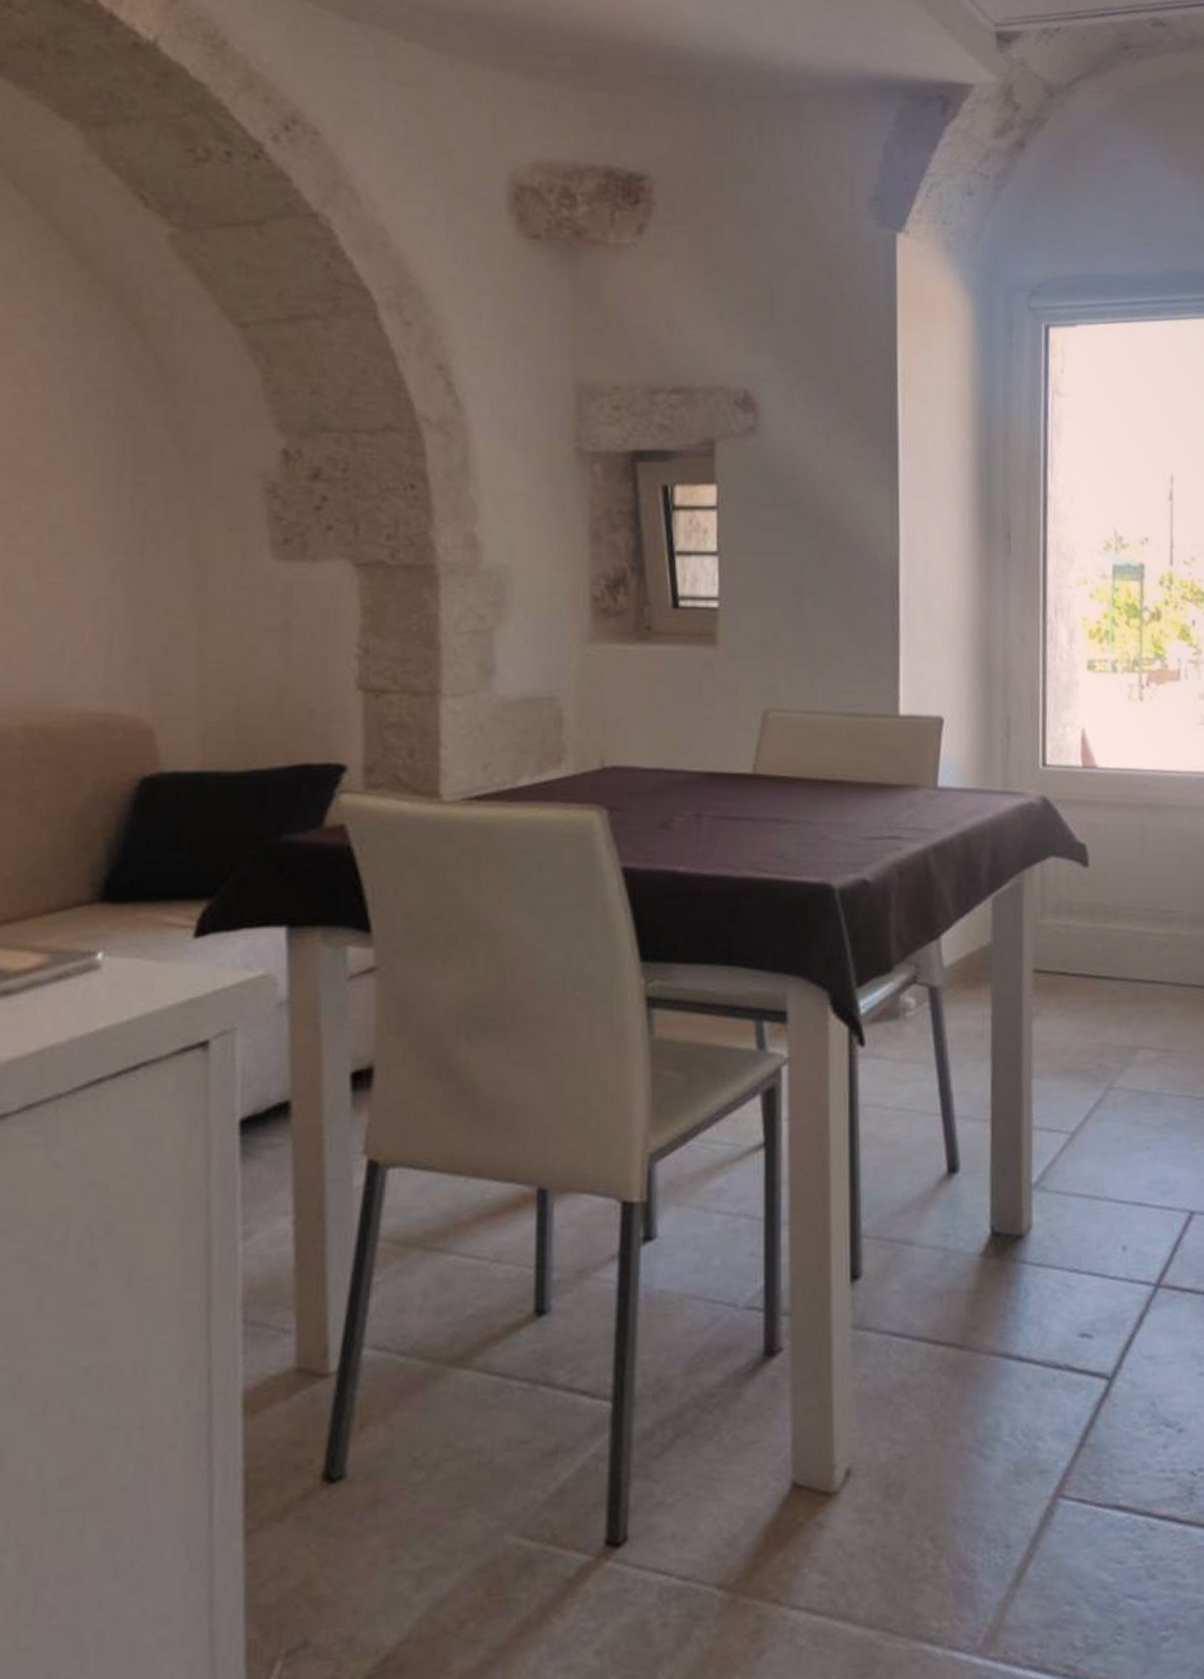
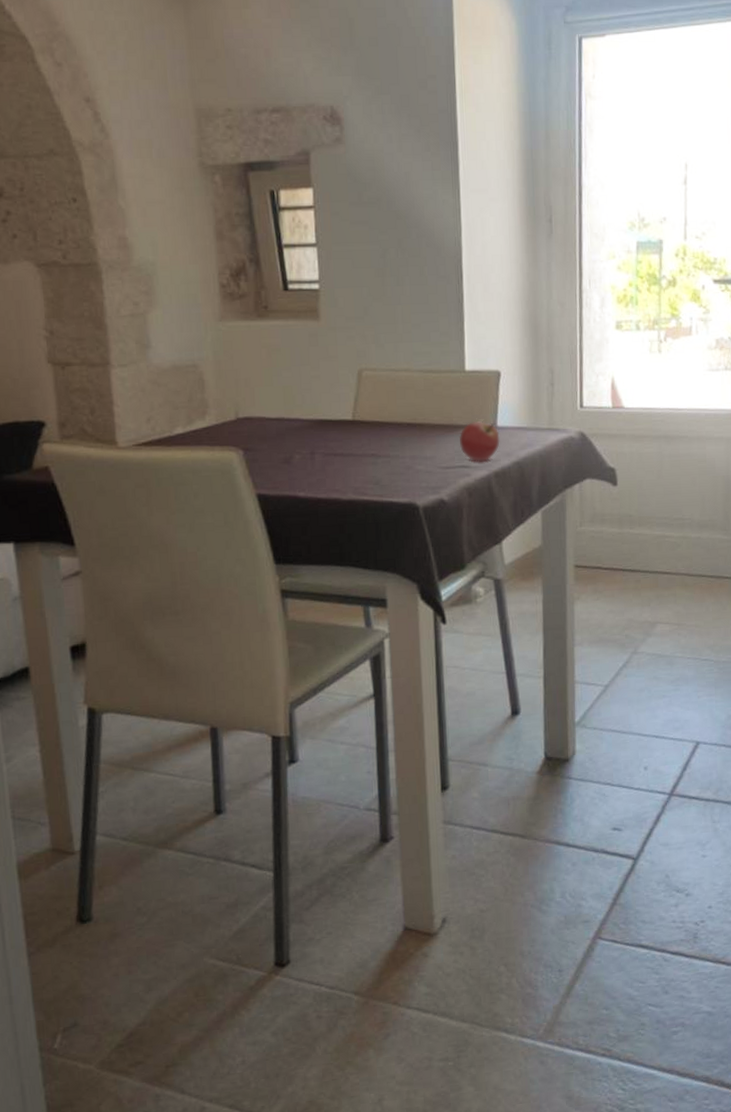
fruit: none [890,779,941,831] -> present [460,420,500,461]

